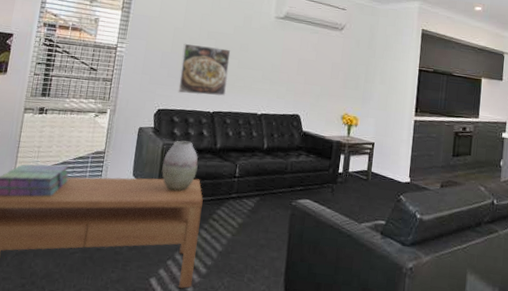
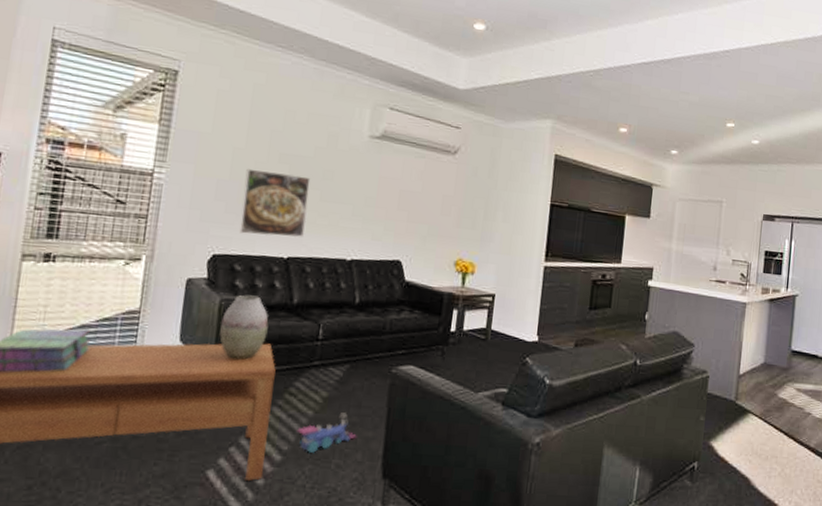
toy train: none [218,236,264,268] -> present [297,412,356,453]

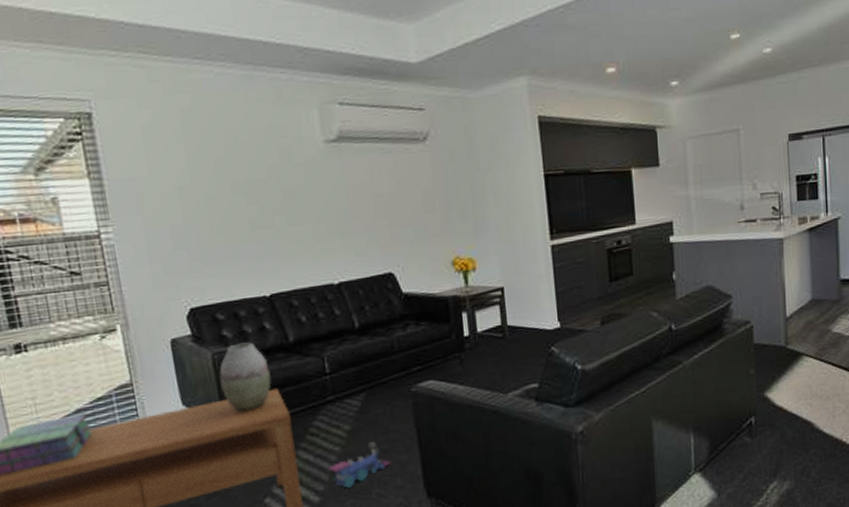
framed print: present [239,168,311,238] -> none [199,202,282,280]

